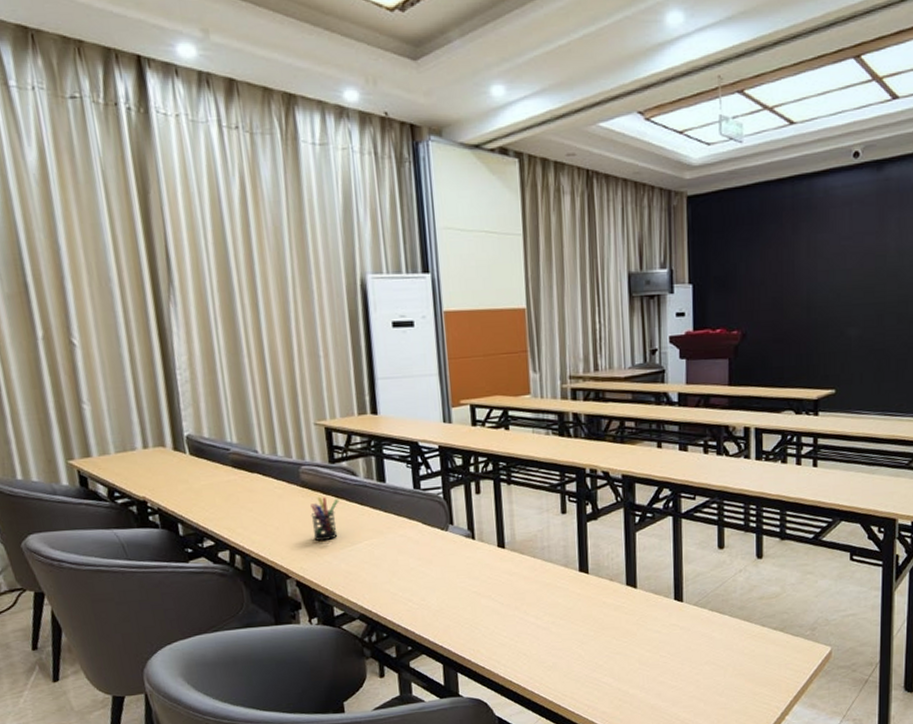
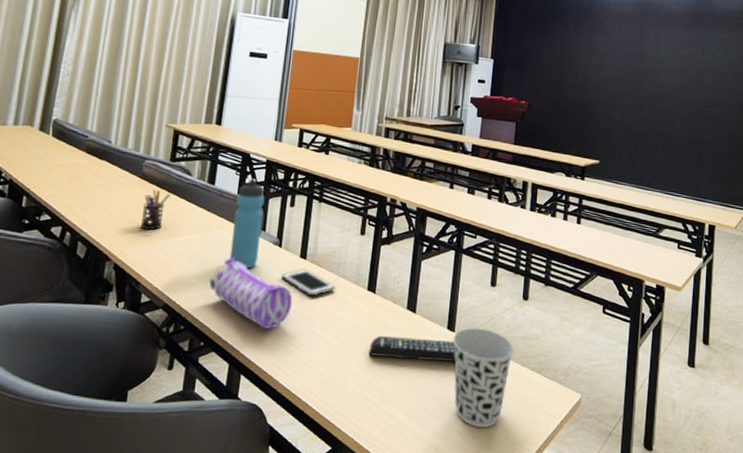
pencil case: none [404,557,499,625] -> present [209,258,293,329]
water bottle: none [413,470,452,567] -> present [229,179,265,269]
cell phone: none [481,558,543,586] -> present [281,268,336,297]
remote control: none [591,611,688,638] -> present [369,336,456,363]
cup: none [682,594,752,692] -> present [452,327,514,427]

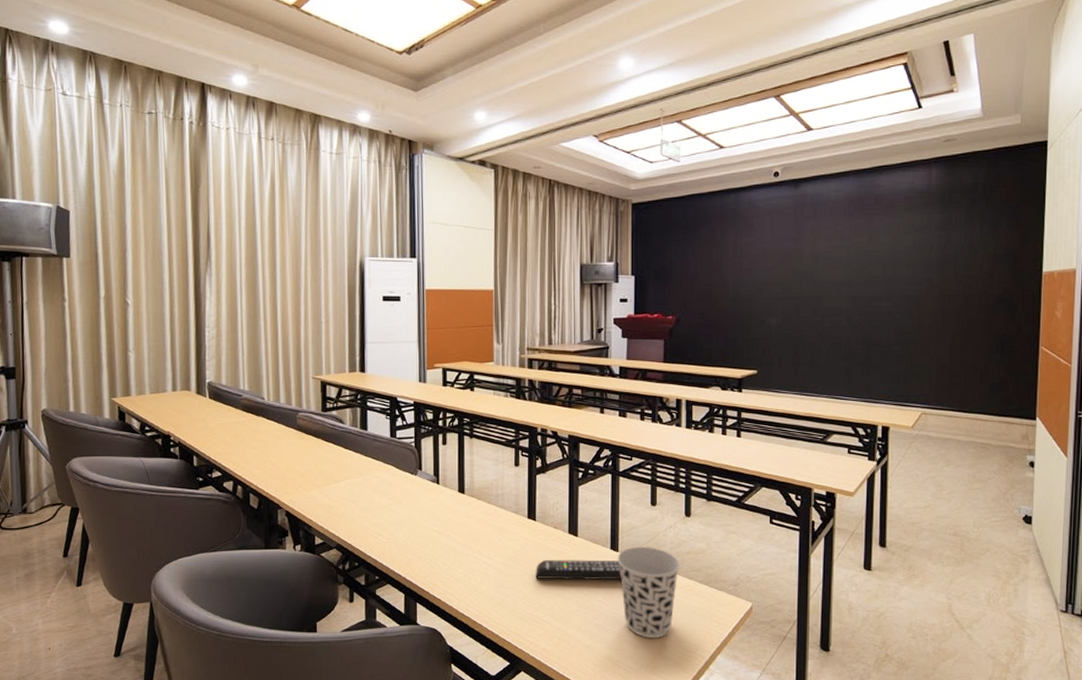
pen holder: present [140,189,171,230] -> none [303,439,328,478]
pencil case: present [209,258,293,329] -> none [376,497,457,560]
water bottle: present [229,179,265,269] -> none [390,422,419,507]
cell phone: present [281,268,336,297] -> none [443,502,496,528]

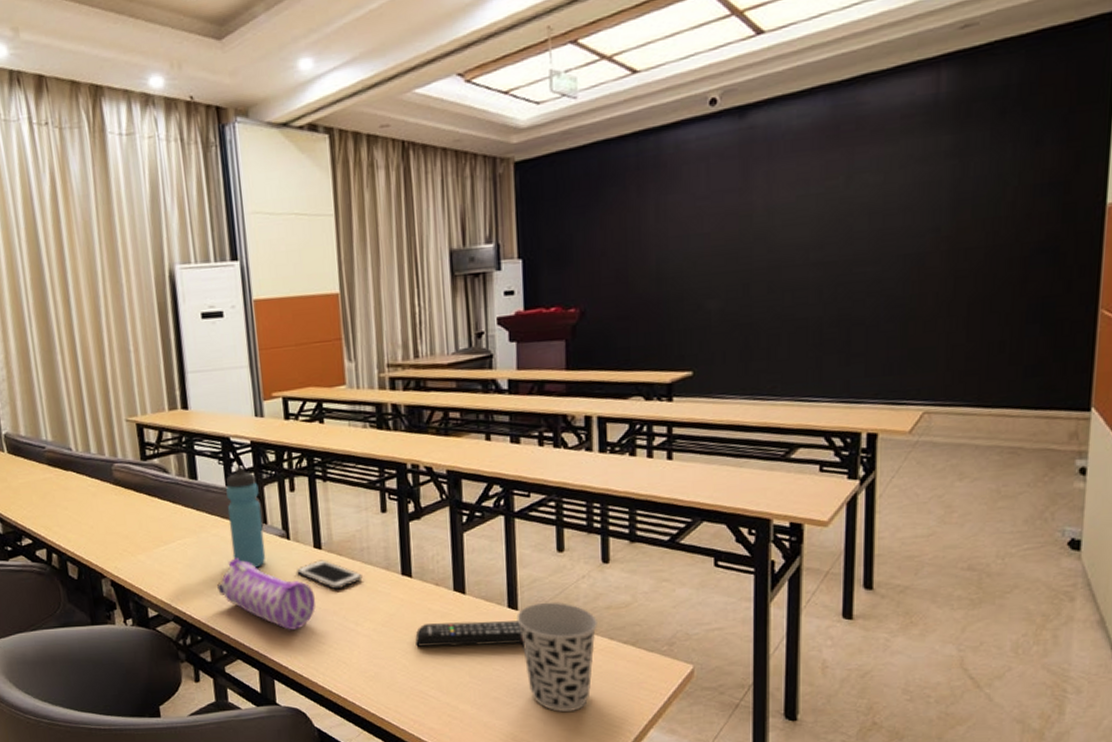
pencil case: none [376,497,457,560] -> present [217,558,316,630]
water bottle: none [390,422,419,507] -> present [225,467,266,568]
cell phone: none [443,502,496,528] -> present [297,559,363,590]

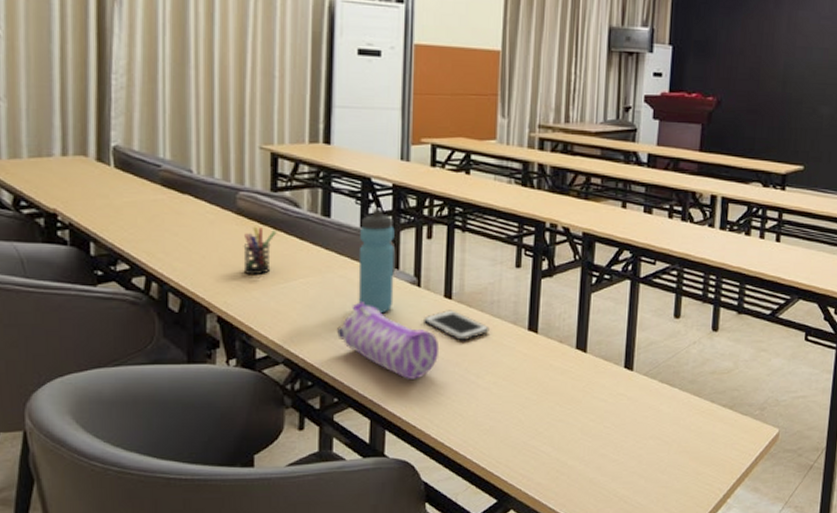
pen holder: none [124,494,152,541] -> present [243,226,277,276]
remote control: present [415,621,524,647] -> none [534,380,635,404]
cup: present [516,602,598,712] -> none [631,364,702,469]

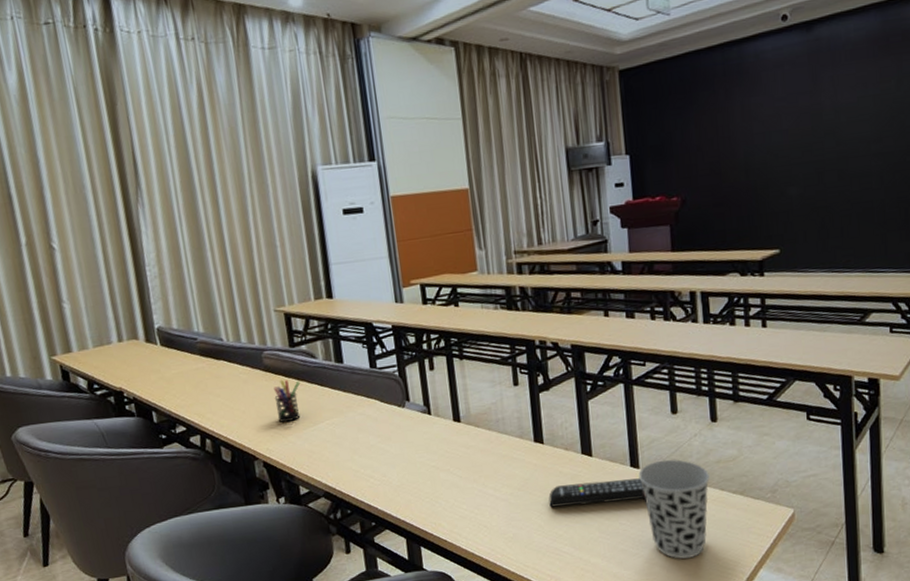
pencil case: present [337,302,440,379] -> none [365,434,457,499]
water bottle: present [358,209,395,314] -> none [370,349,410,443]
cell phone: present [424,310,490,341] -> none [438,431,499,459]
remote control: none [534,380,635,404] -> present [549,478,646,507]
cup: none [631,364,702,469] -> present [638,459,710,559]

